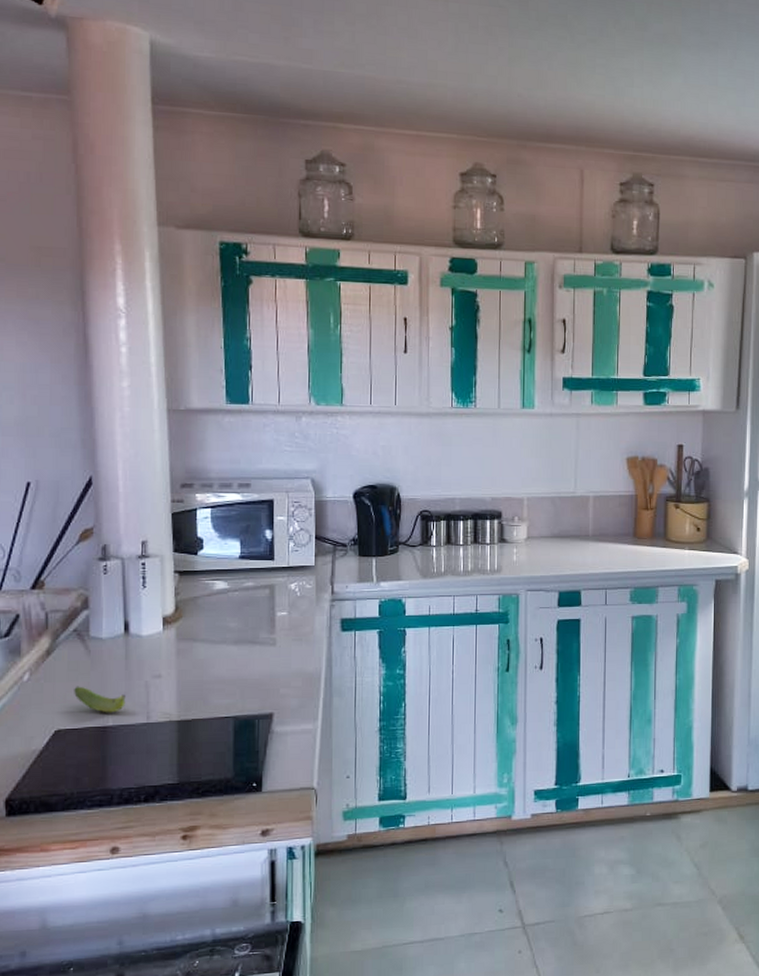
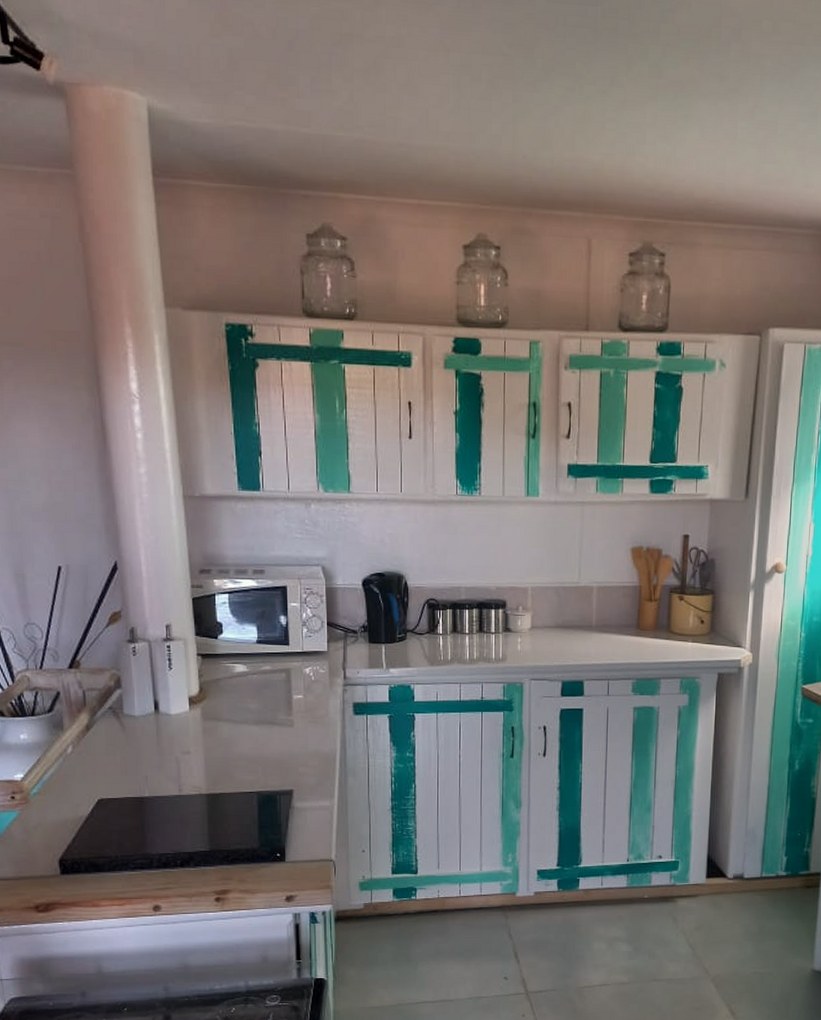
banana: present [74,686,126,713] -> none [113,759,159,785]

